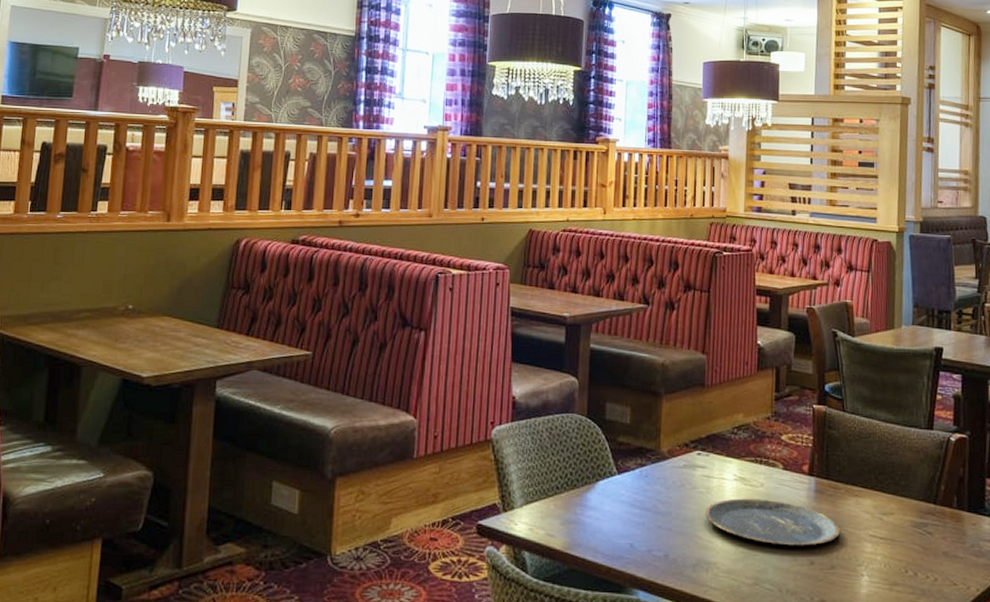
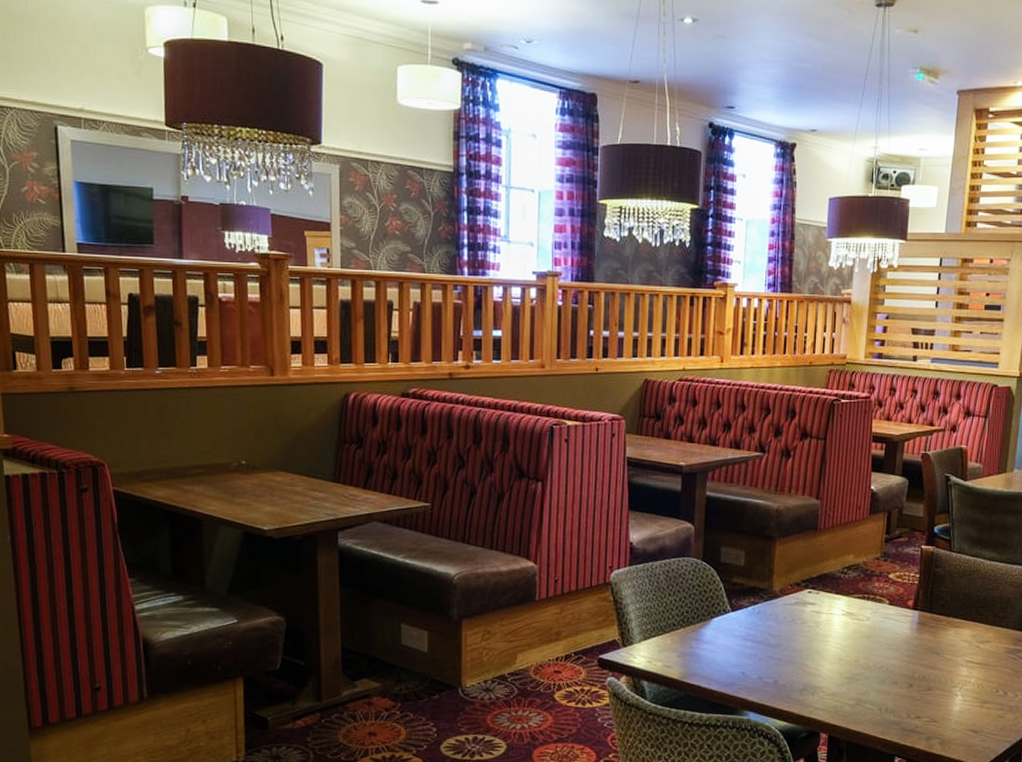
plate: present [704,498,840,546] -> none [813,631,938,672]

